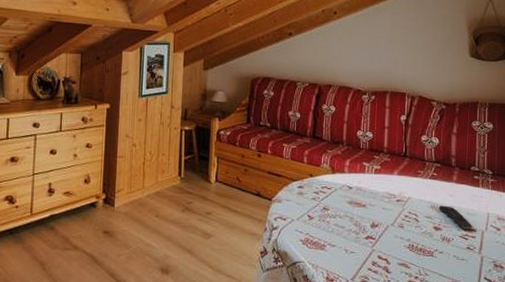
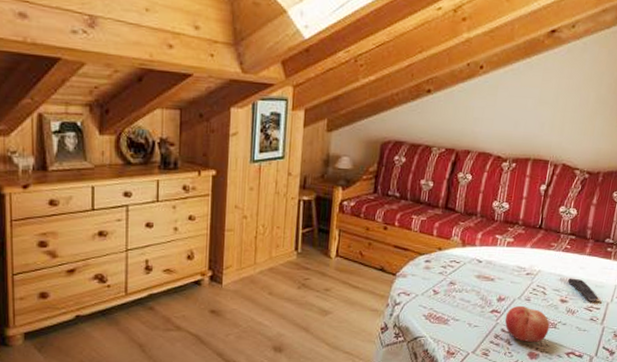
fruit: none [380,232,426,271] -> present [504,305,550,343]

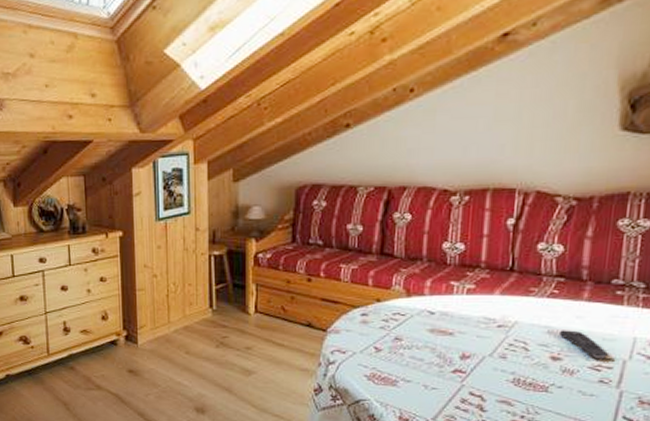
fruit: present [504,305,550,343] -> none [473,364,538,410]

